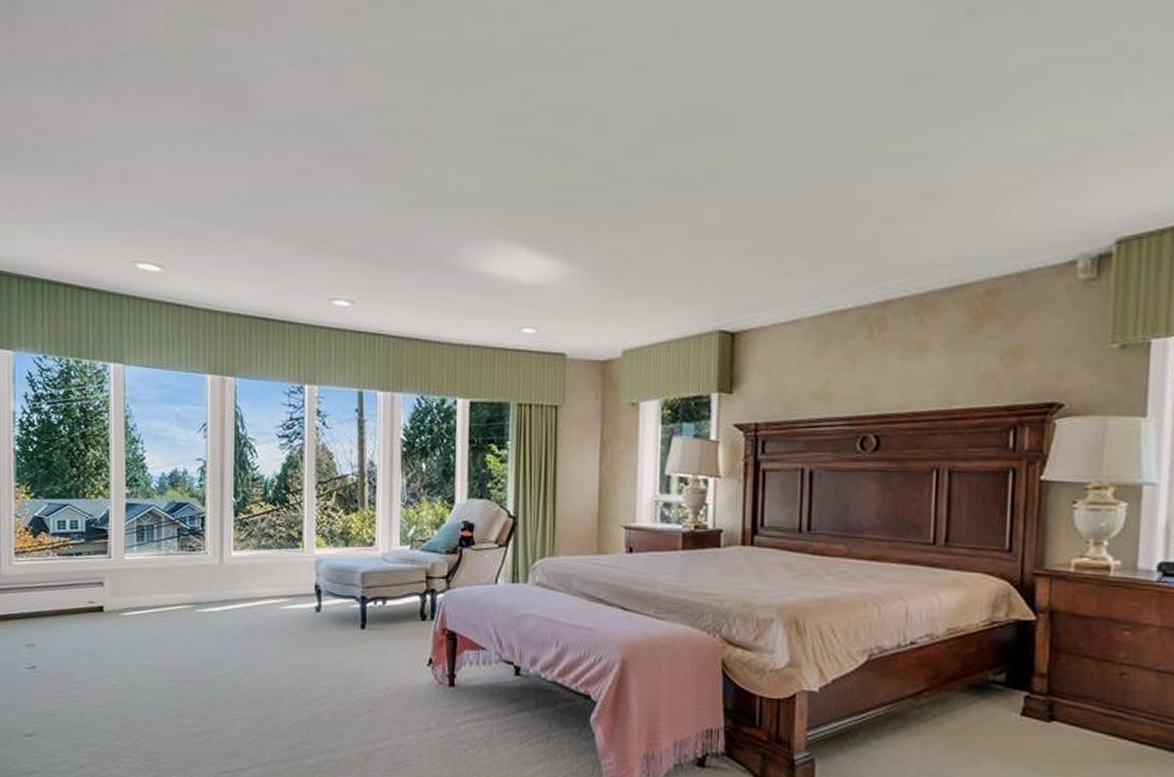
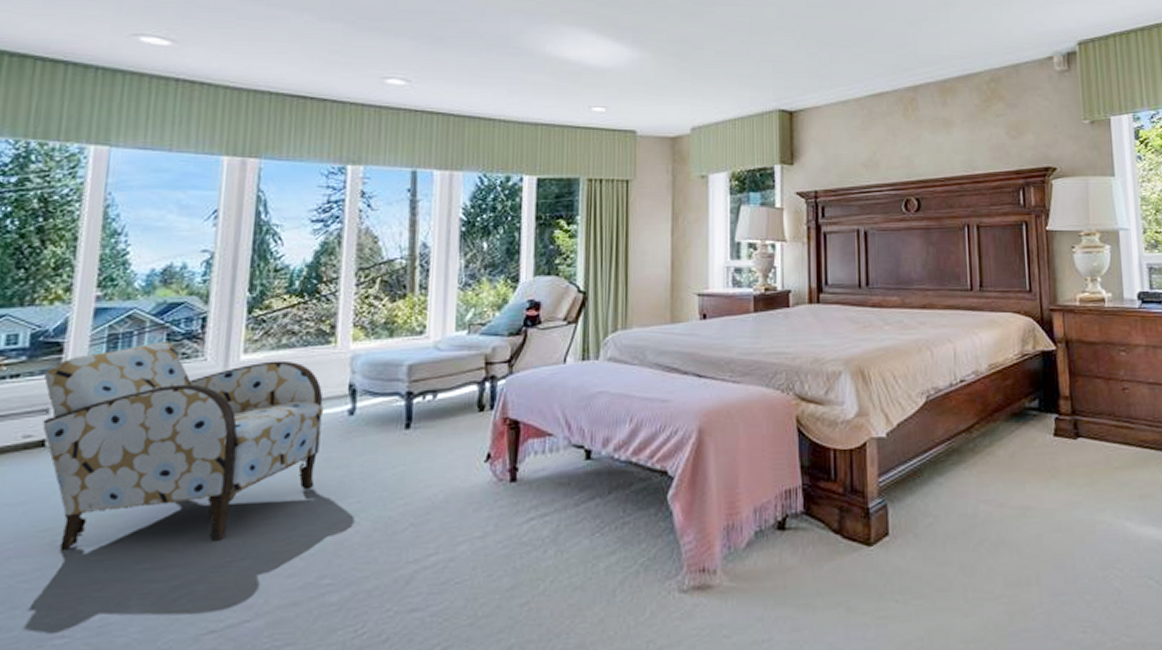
armchair: none [97,535,297,702] -> present [42,342,324,550]

